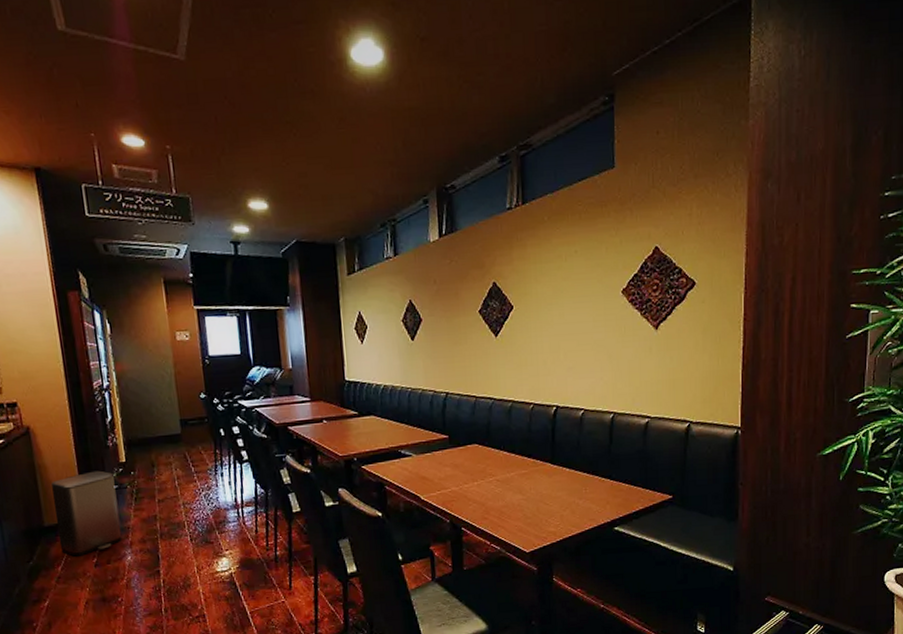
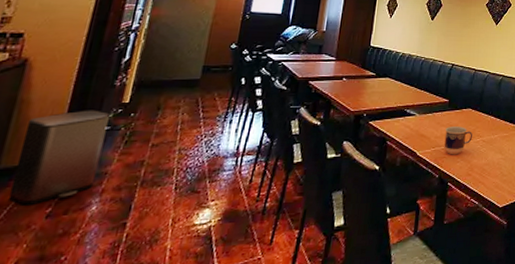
cup: none [449,465,483,498] -> present [444,126,472,155]

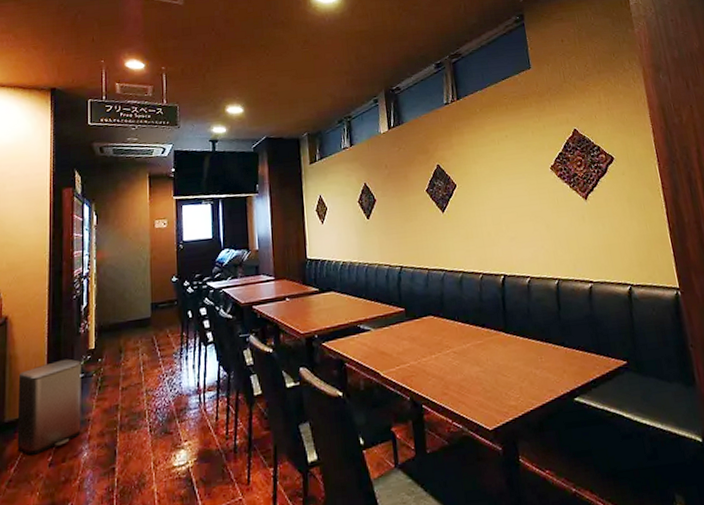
cup: present [444,126,472,155] -> none [407,338,440,373]

